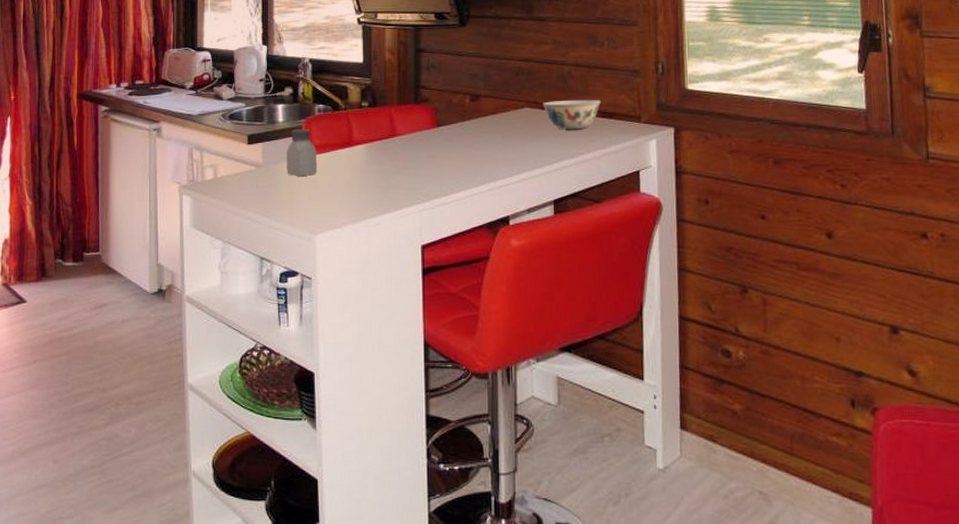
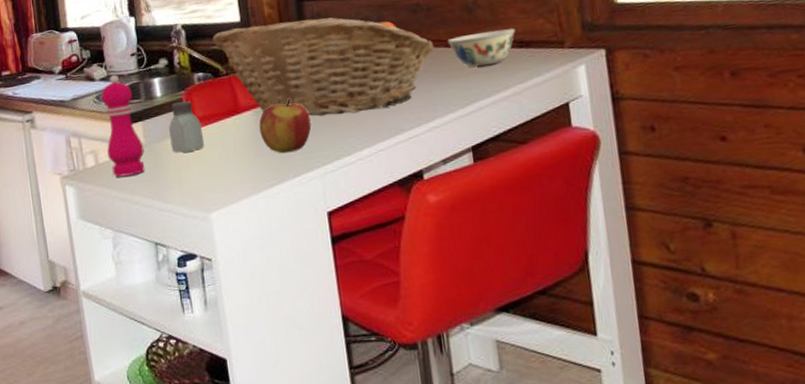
pepper mill: none [227,96,261,192] -> present [101,74,145,177]
fruit basket: none [336,68,532,158] -> present [212,17,435,117]
apple: none [369,138,416,187] -> present [259,98,311,154]

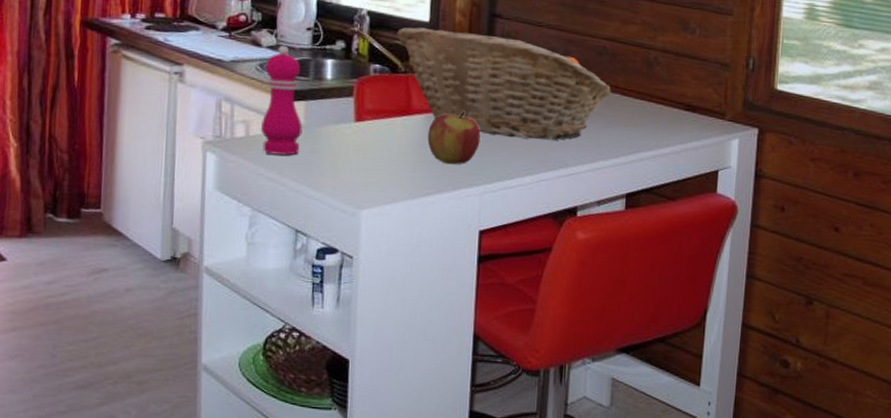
saltshaker: present [169,101,205,153] -> none [332,89,369,144]
bowl: present [447,28,516,67] -> none [624,87,687,120]

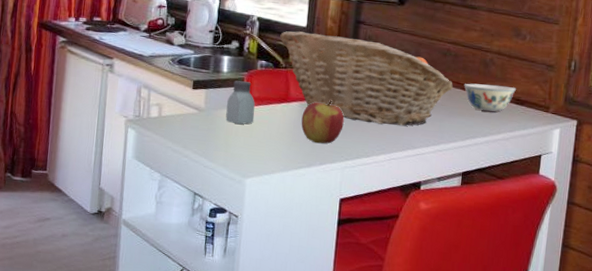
pepper mill: present [261,45,303,156] -> none [170,44,204,133]
saltshaker: none [332,89,369,144] -> present [225,80,255,125]
bowl: none [624,87,687,120] -> present [464,83,517,112]

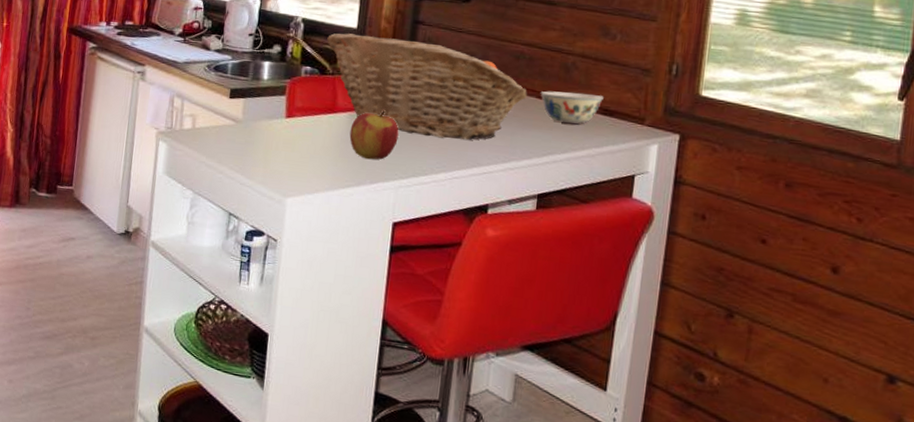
saltshaker: present [225,80,255,125] -> none [265,89,298,138]

